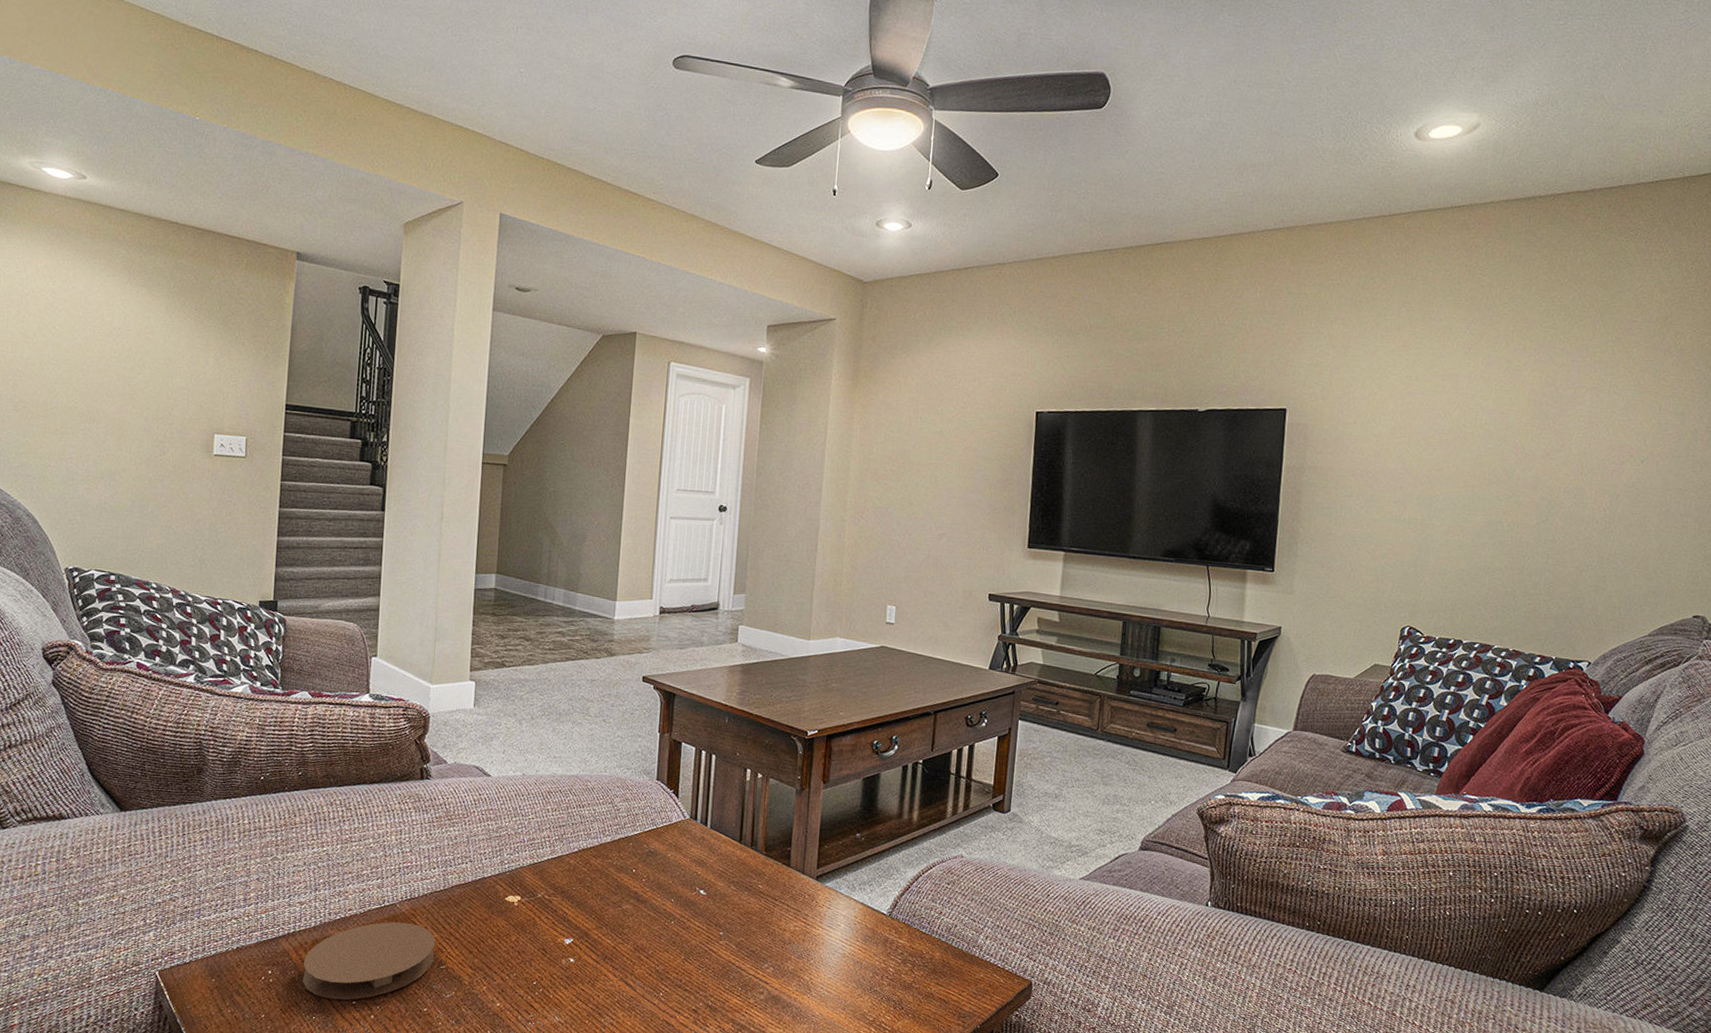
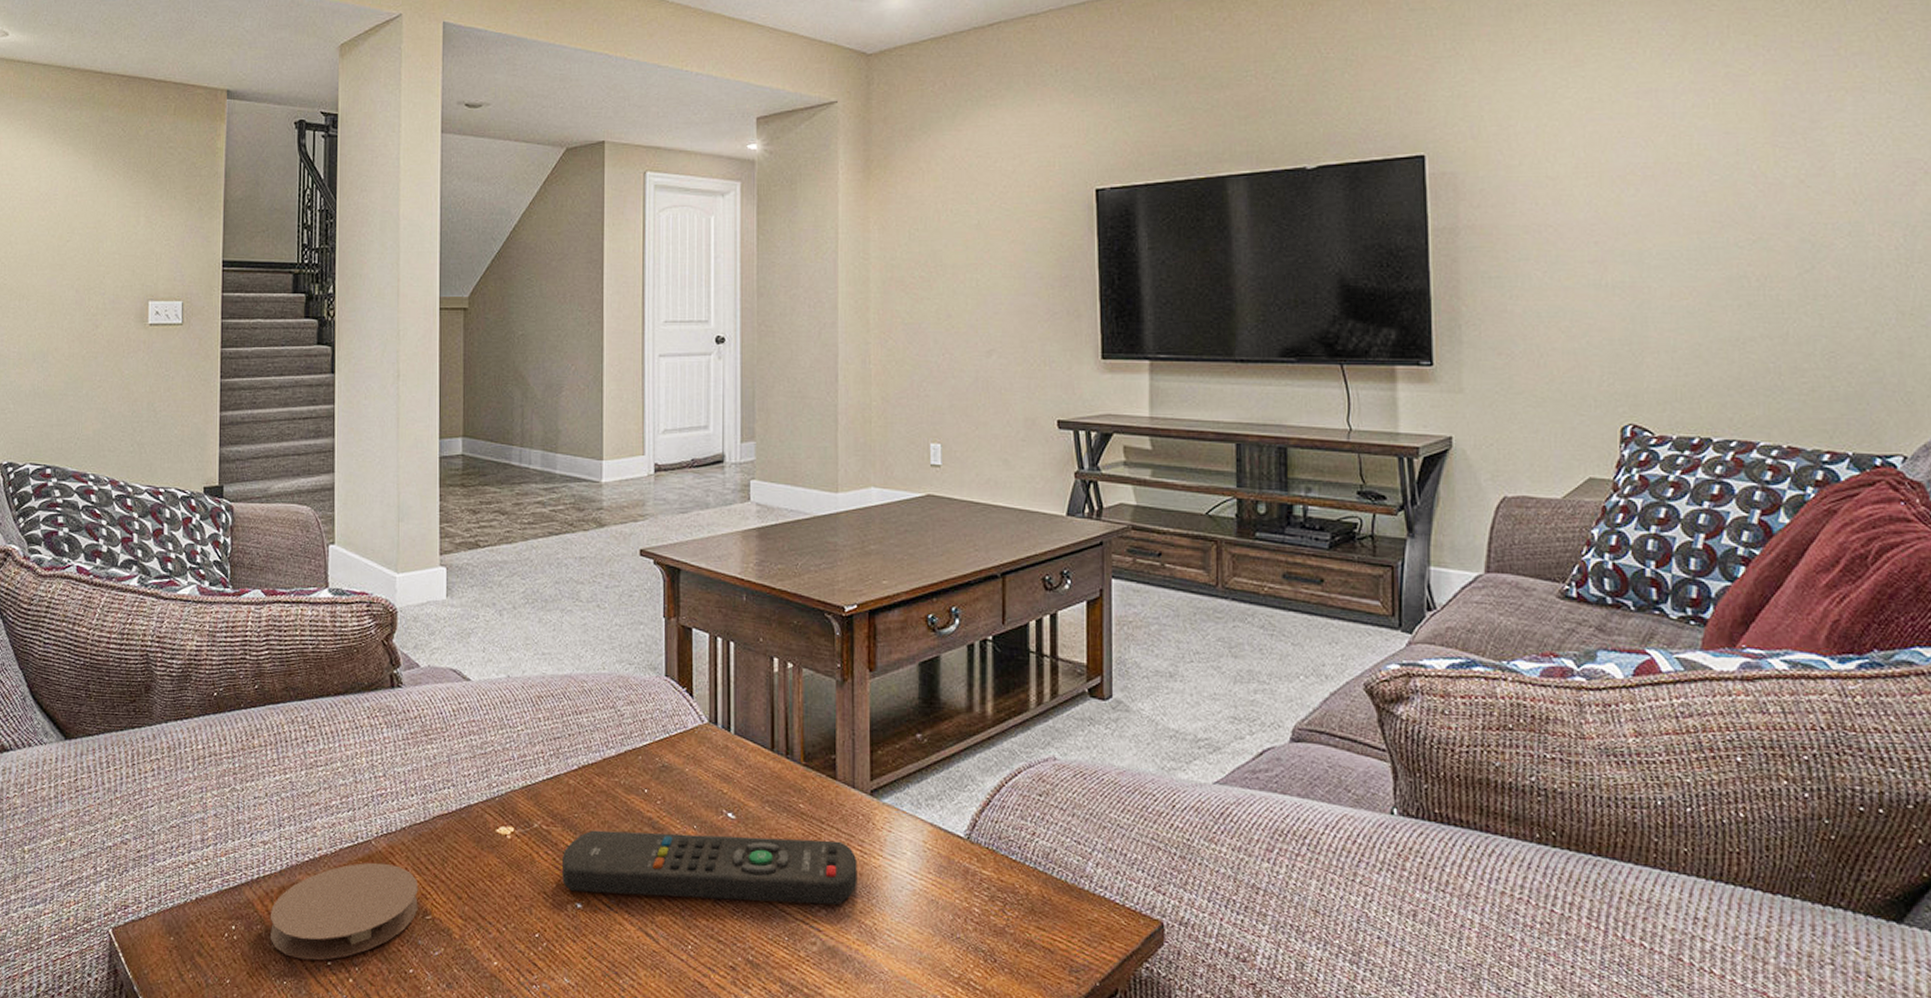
remote control: none [559,900,802,964] -> present [562,830,857,905]

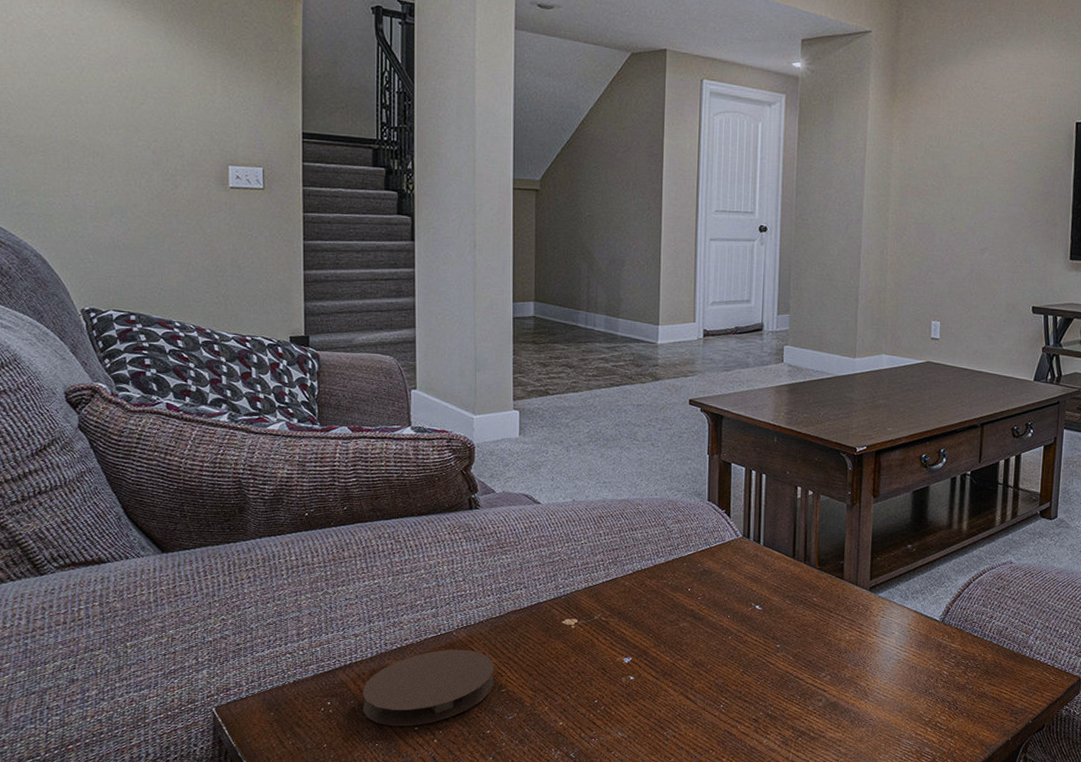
remote control: present [562,830,857,905] -> none [618,620,857,672]

